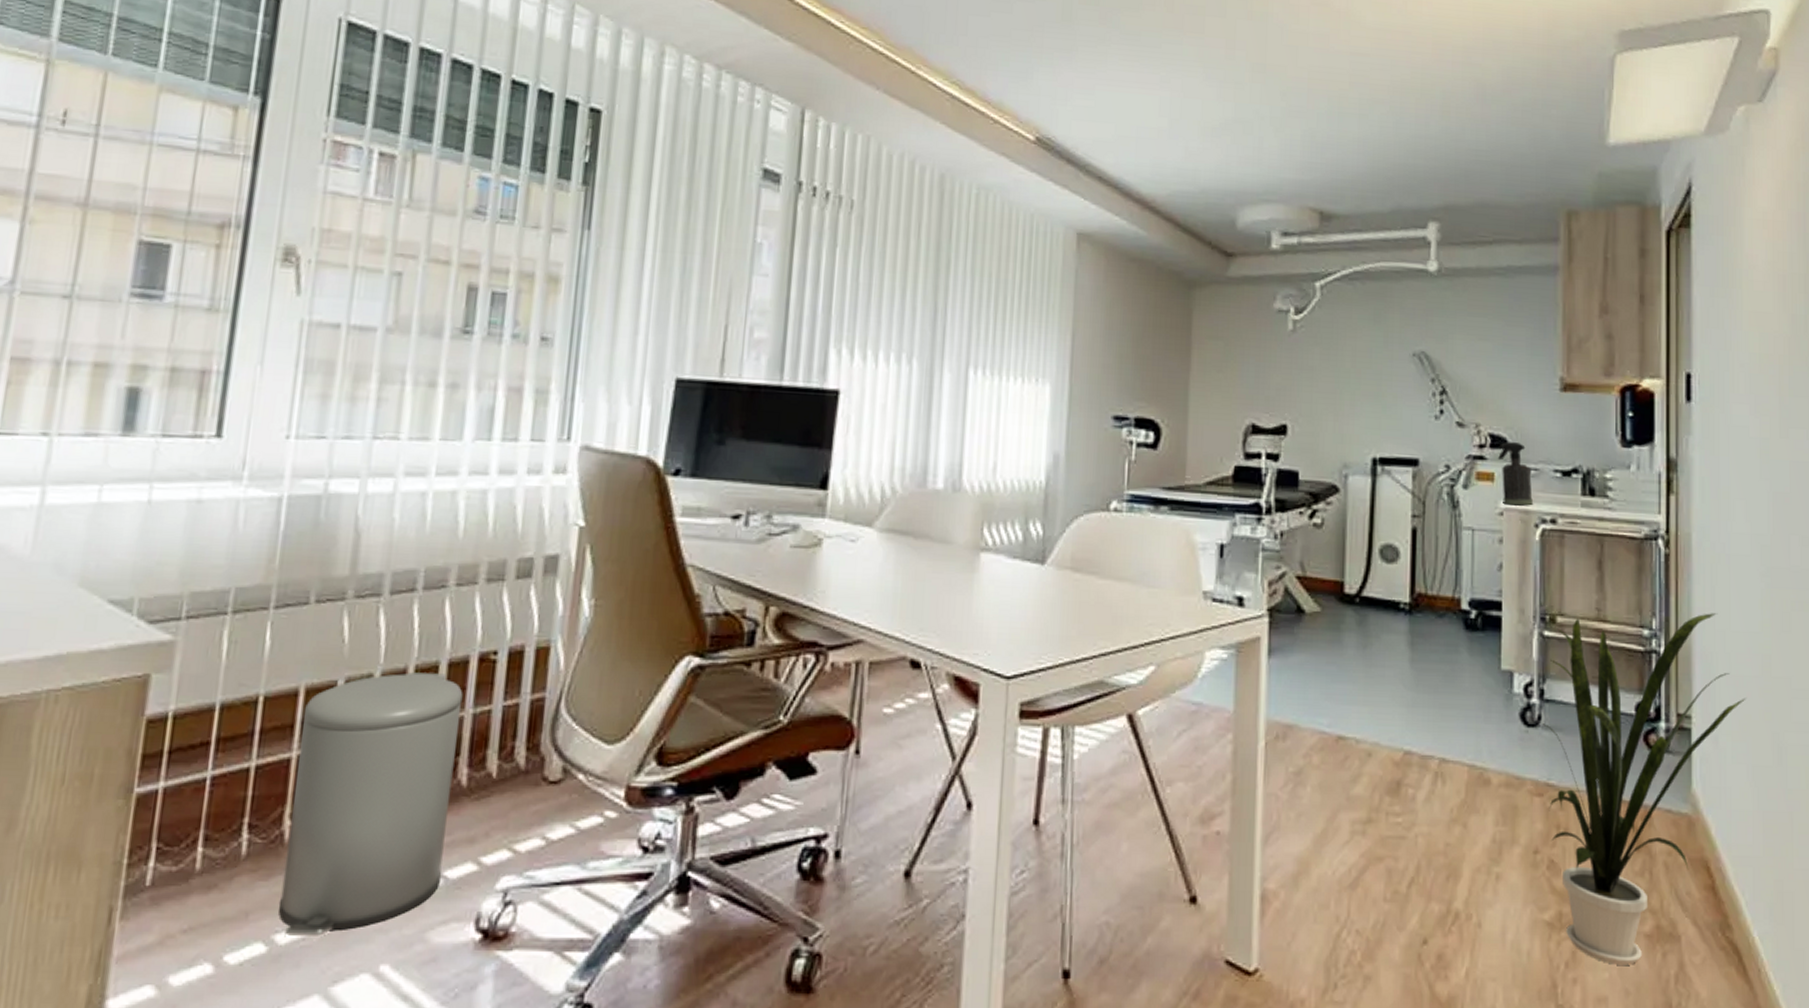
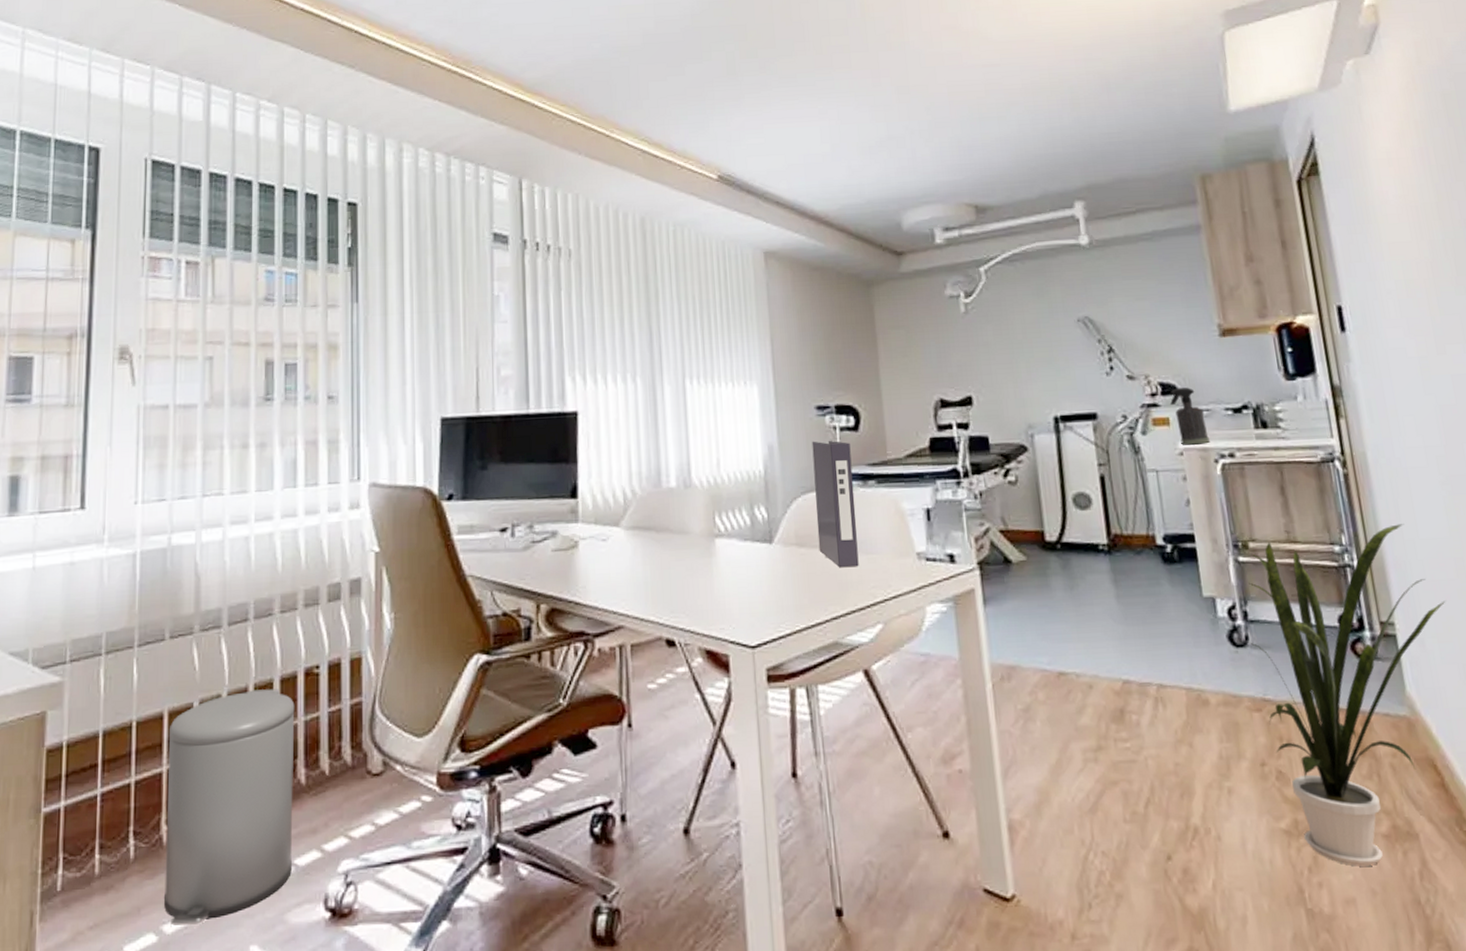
binder: none [1095,454,1146,601] -> present [812,441,859,568]

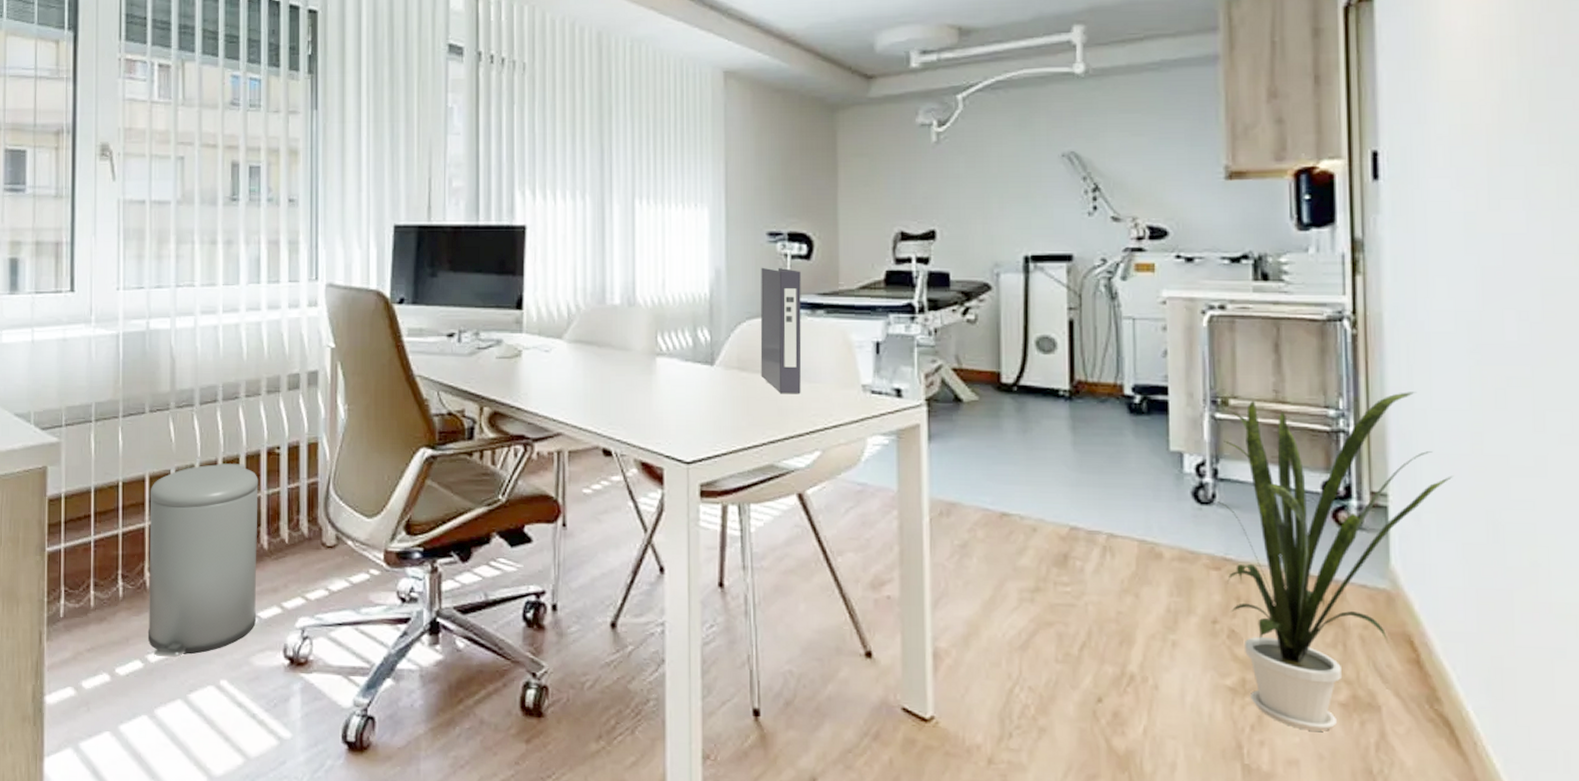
spray bottle: present [1169,388,1210,445] -> none [1157,233,1198,294]

